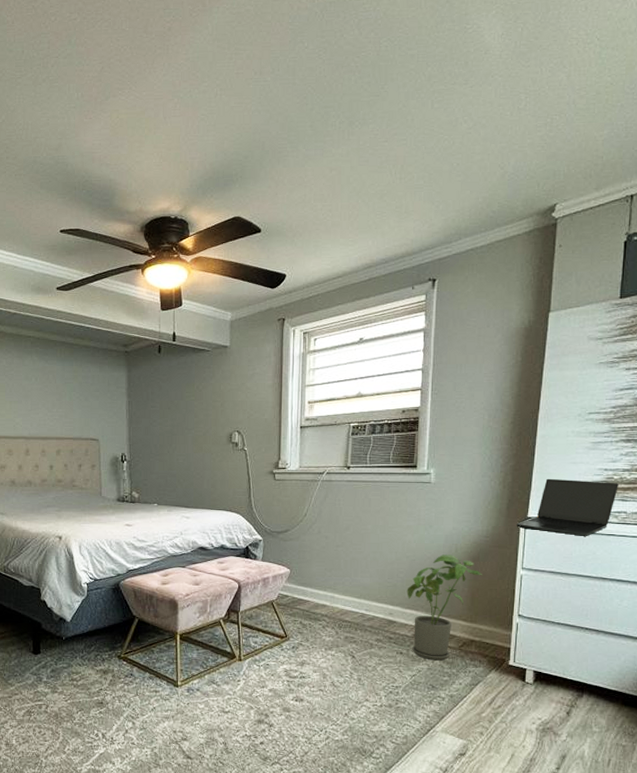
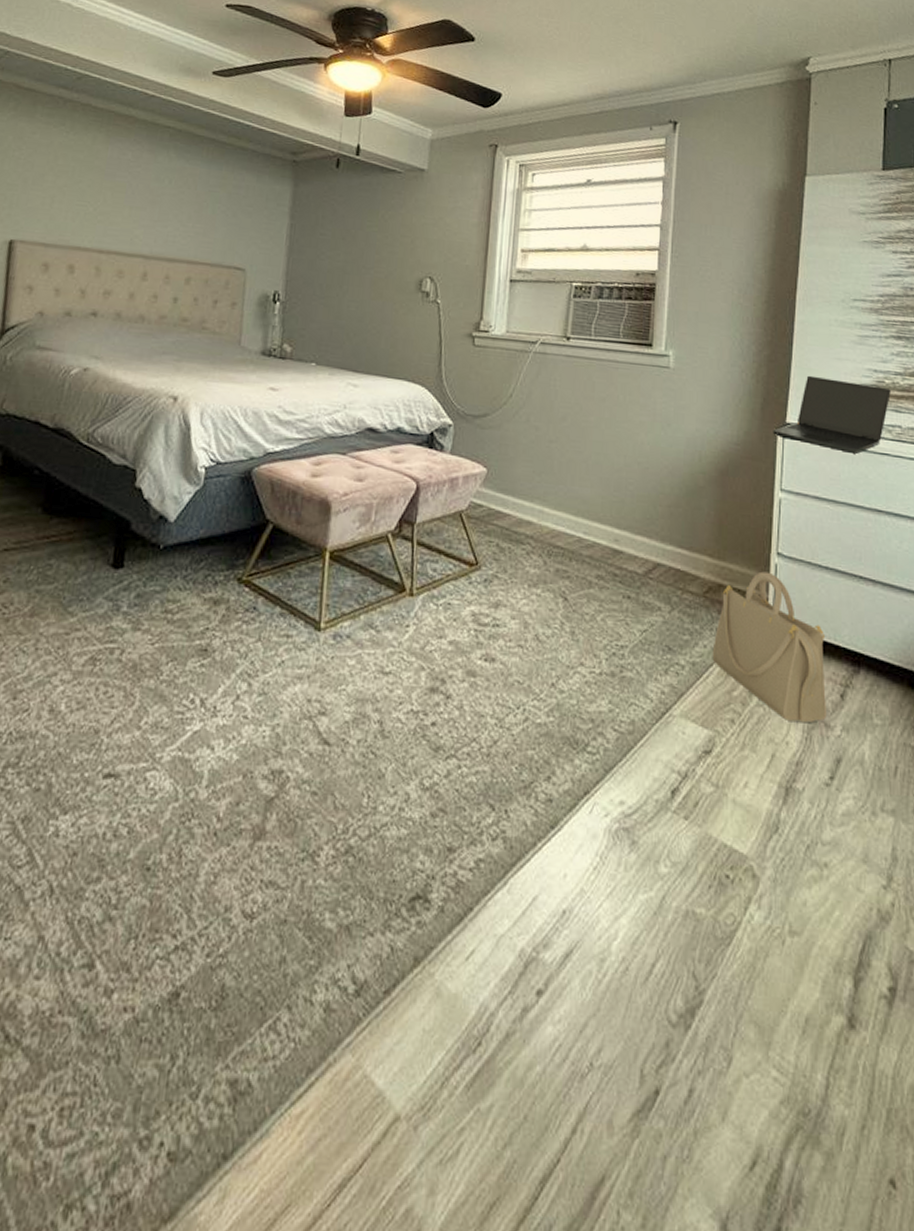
house plant: present [407,555,482,661] -> none [637,463,732,612]
handbag: none [466,629,556,733] -> present [712,571,827,723]

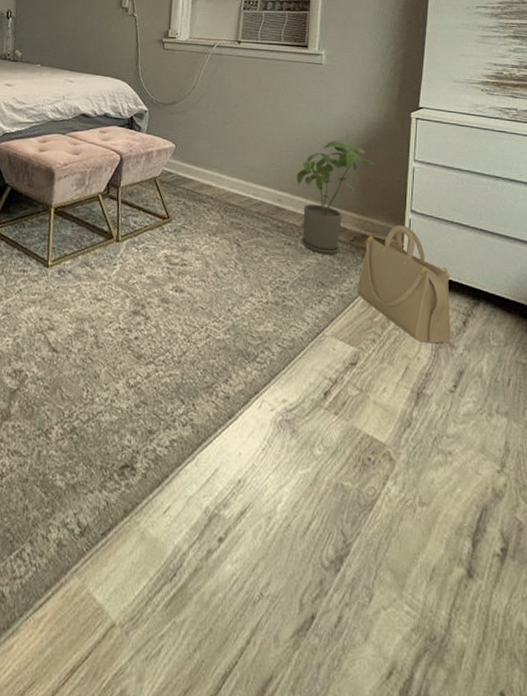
house plant: none [637,463,732,612] -> present [296,140,374,256]
laptop: present [773,375,891,454] -> none [408,69,508,131]

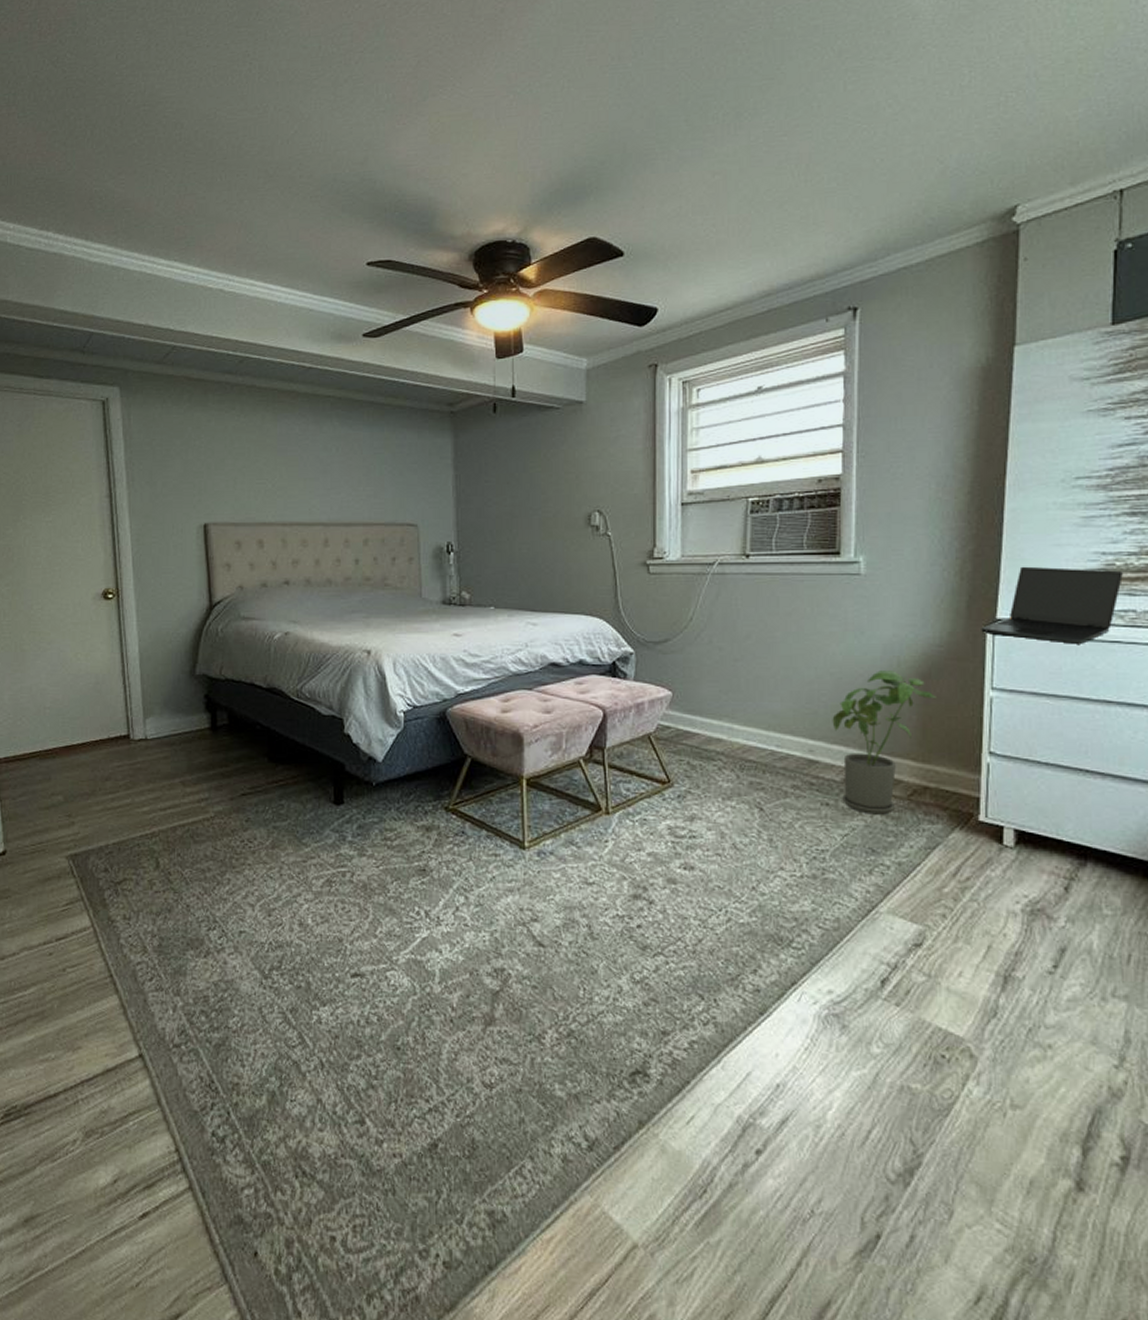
handbag: present [357,225,452,344] -> none [919,771,1050,916]
laptop: none [408,69,508,131] -> present [981,566,1123,644]

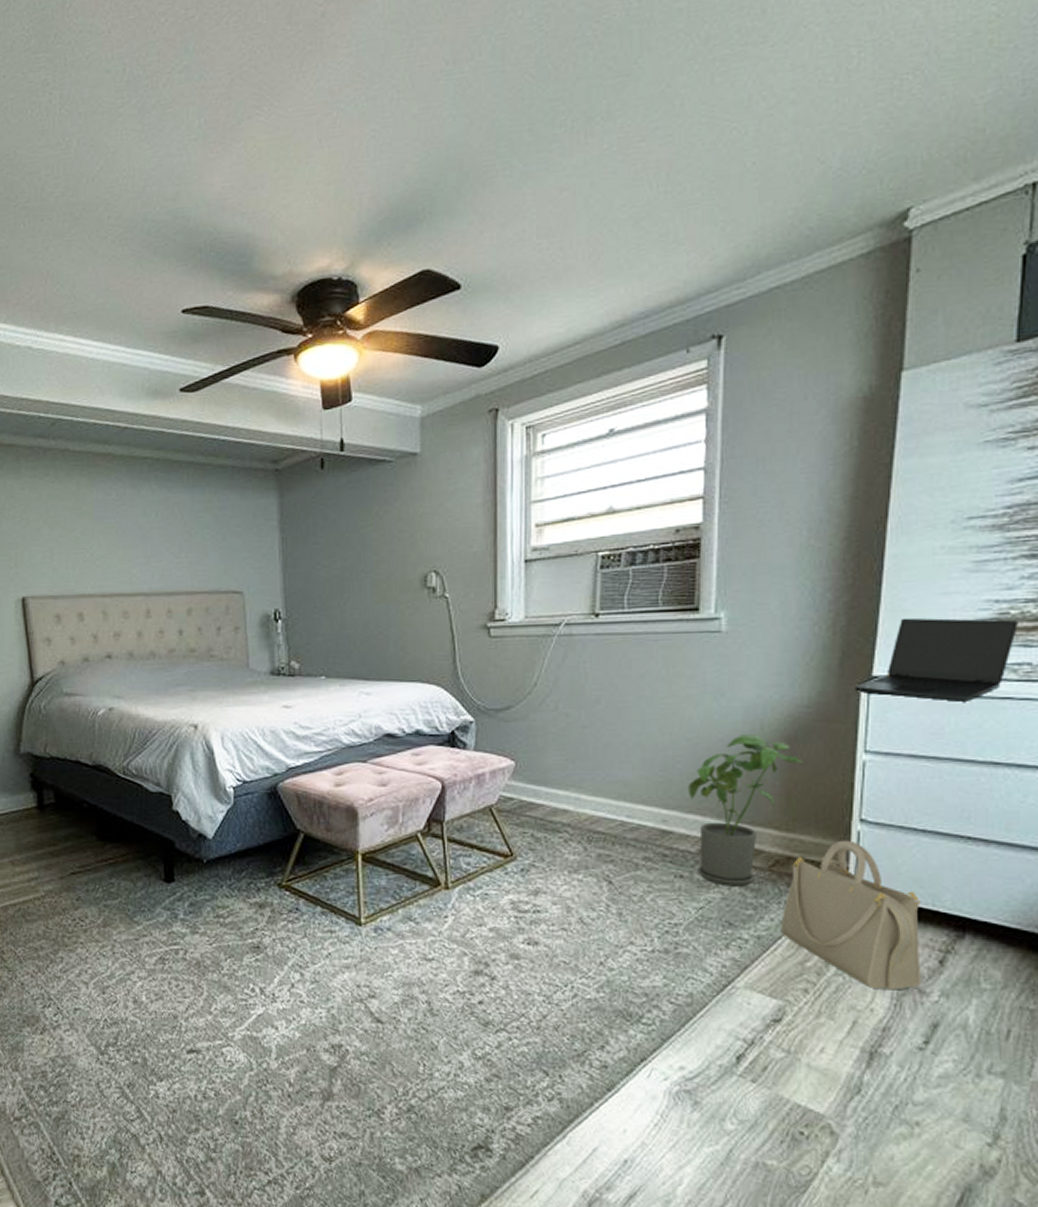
handbag: none [919,771,1050,916] -> present [780,840,922,990]

